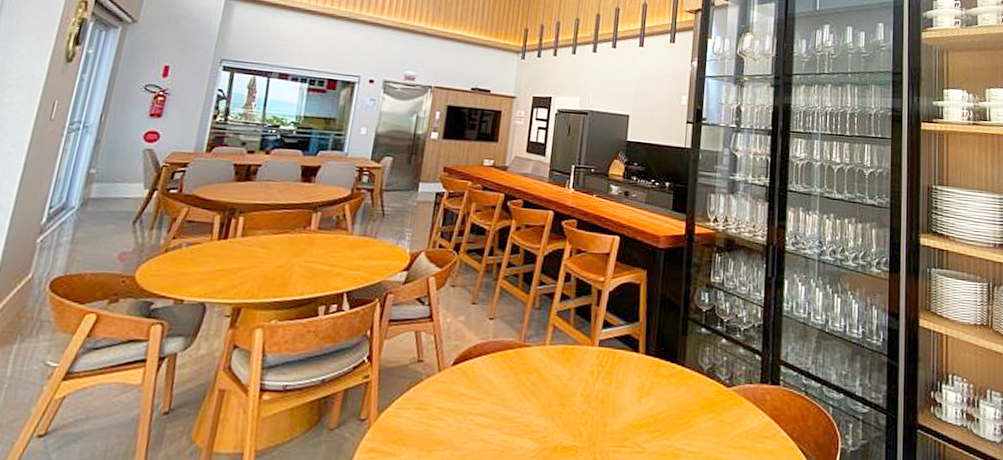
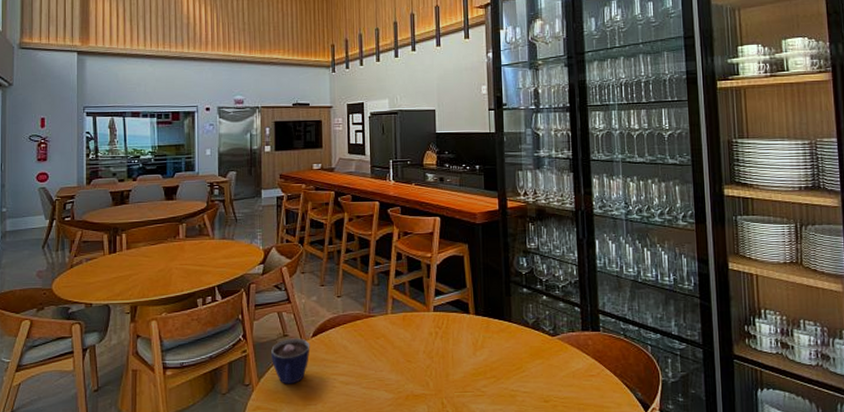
cup: none [398,364,449,423] -> present [271,338,310,384]

